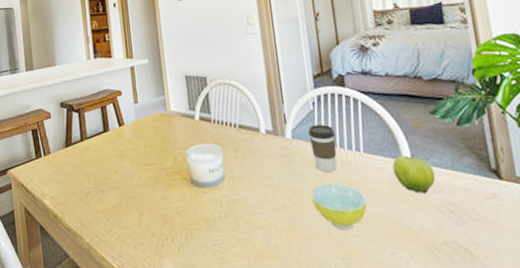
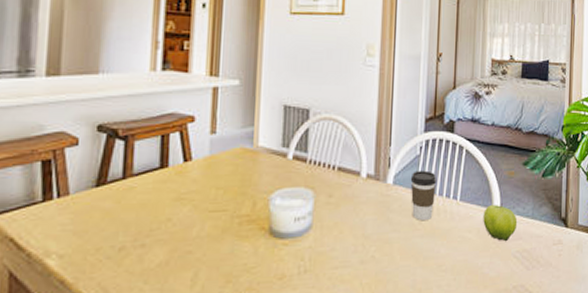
bowl: present [311,183,367,229] -> none [403,231,455,280]

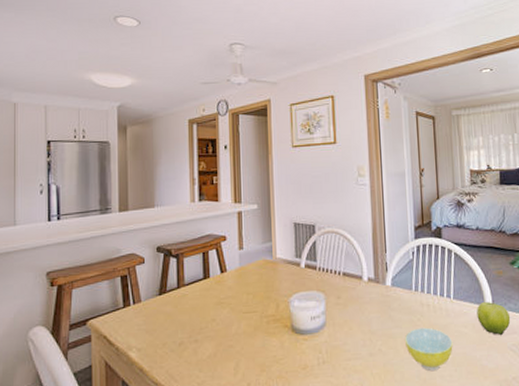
bowl: none [403,231,455,280] -> present [405,327,453,371]
coffee cup: present [410,170,437,221] -> none [406,273,431,318]

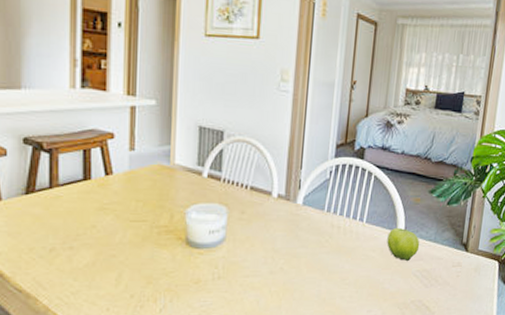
bowl: present [405,327,453,371] -> none [309,249,358,291]

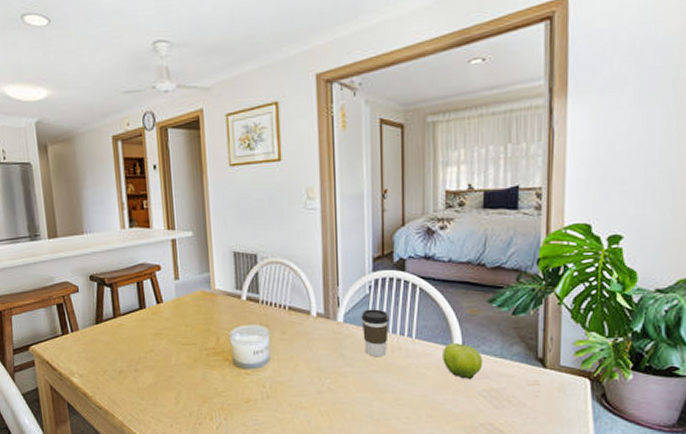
coffee cup: none [319,193,345,240] -> present [361,309,390,357]

